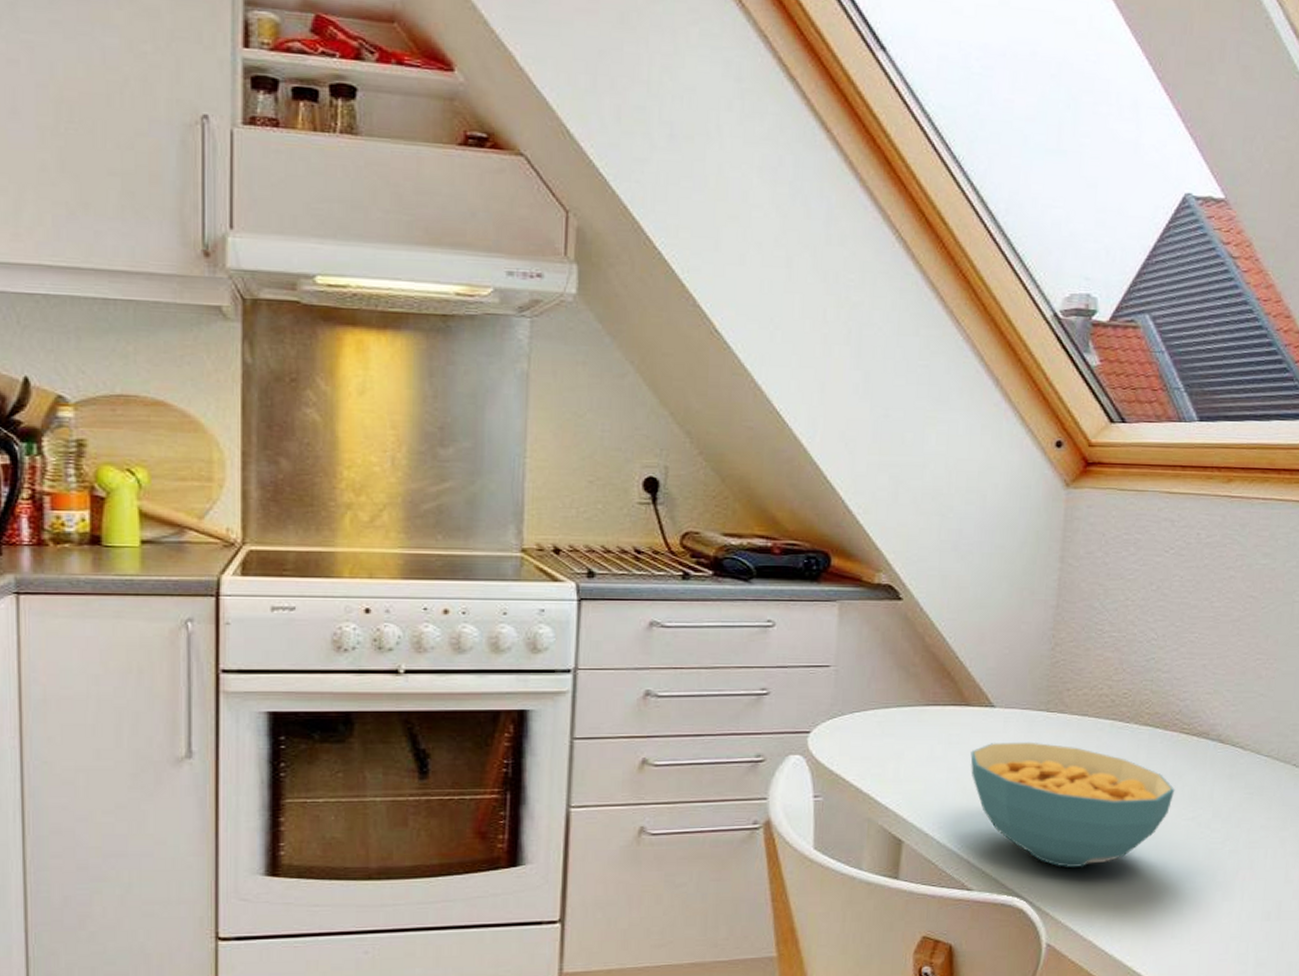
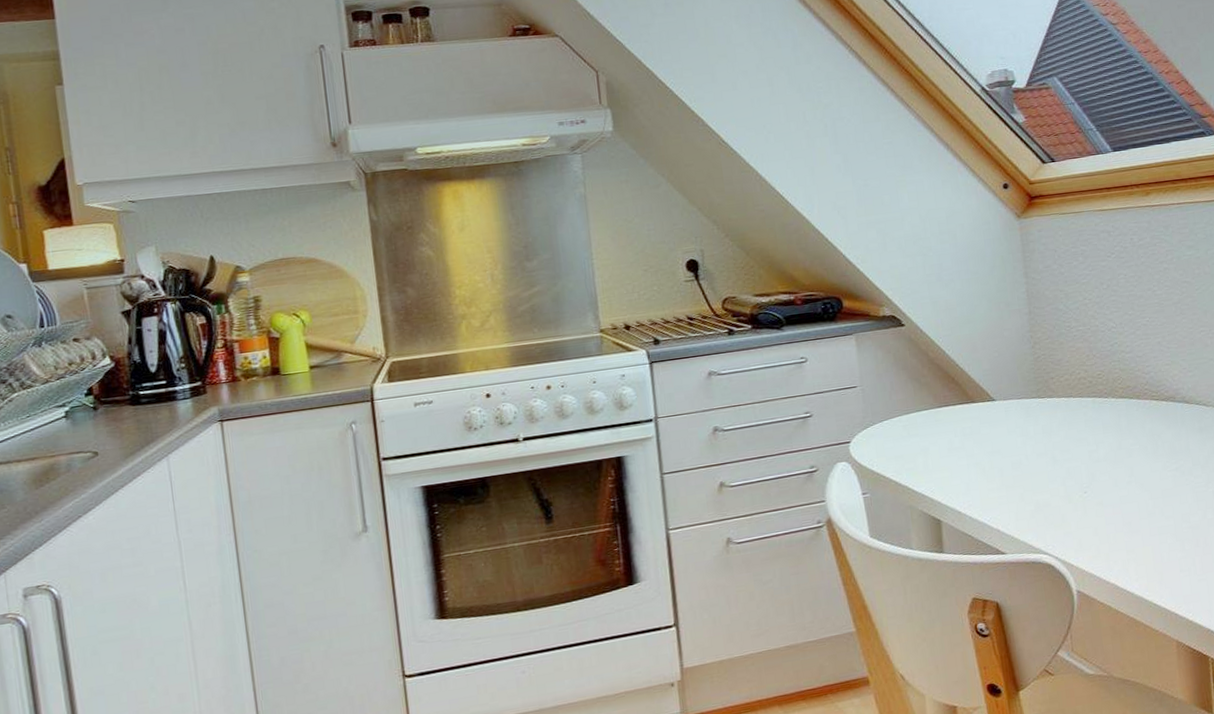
cereal bowl: present [970,742,1175,867] -> none [983,424,1157,524]

